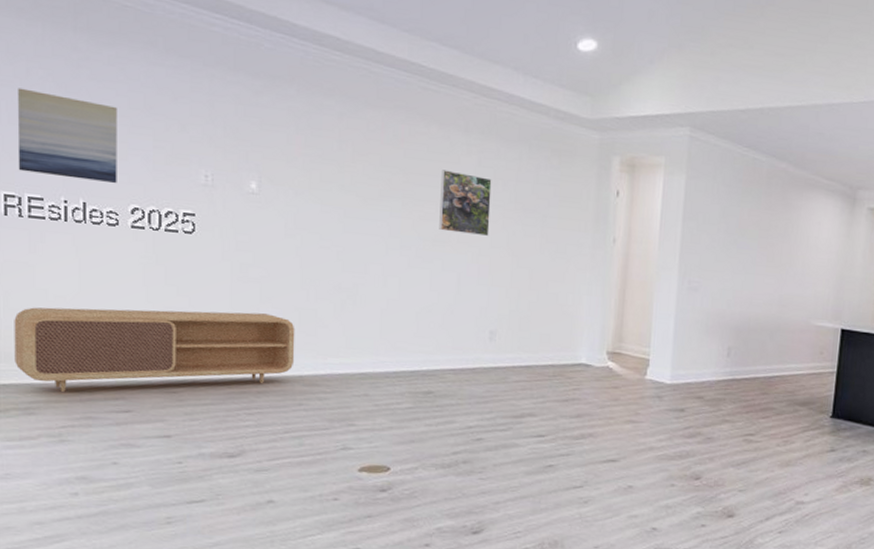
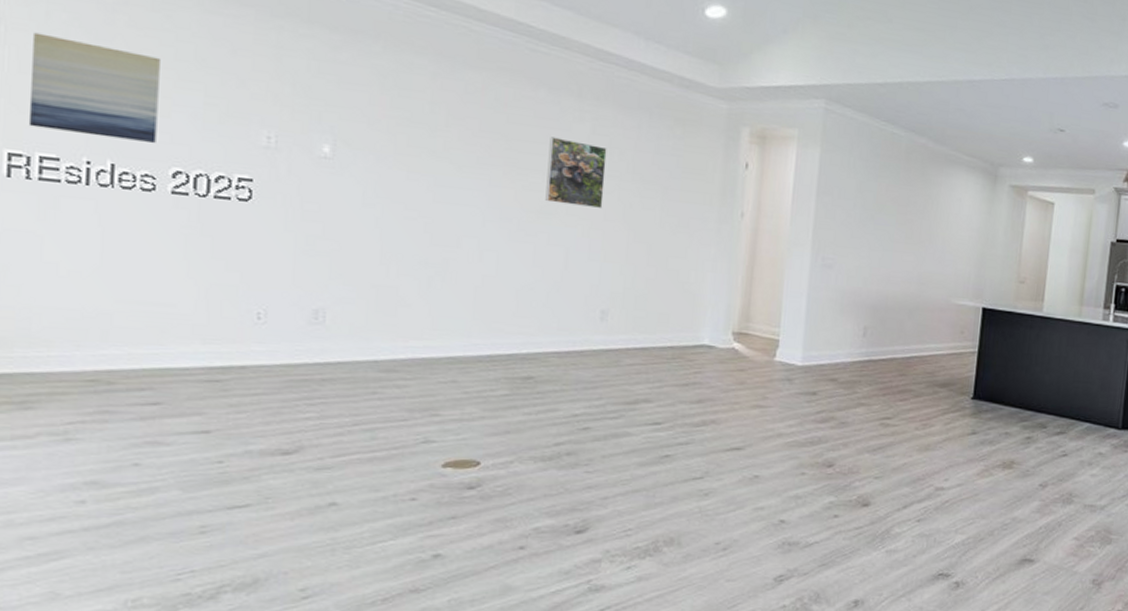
tv stand: present [14,307,295,392] -> none [10,283,371,382]

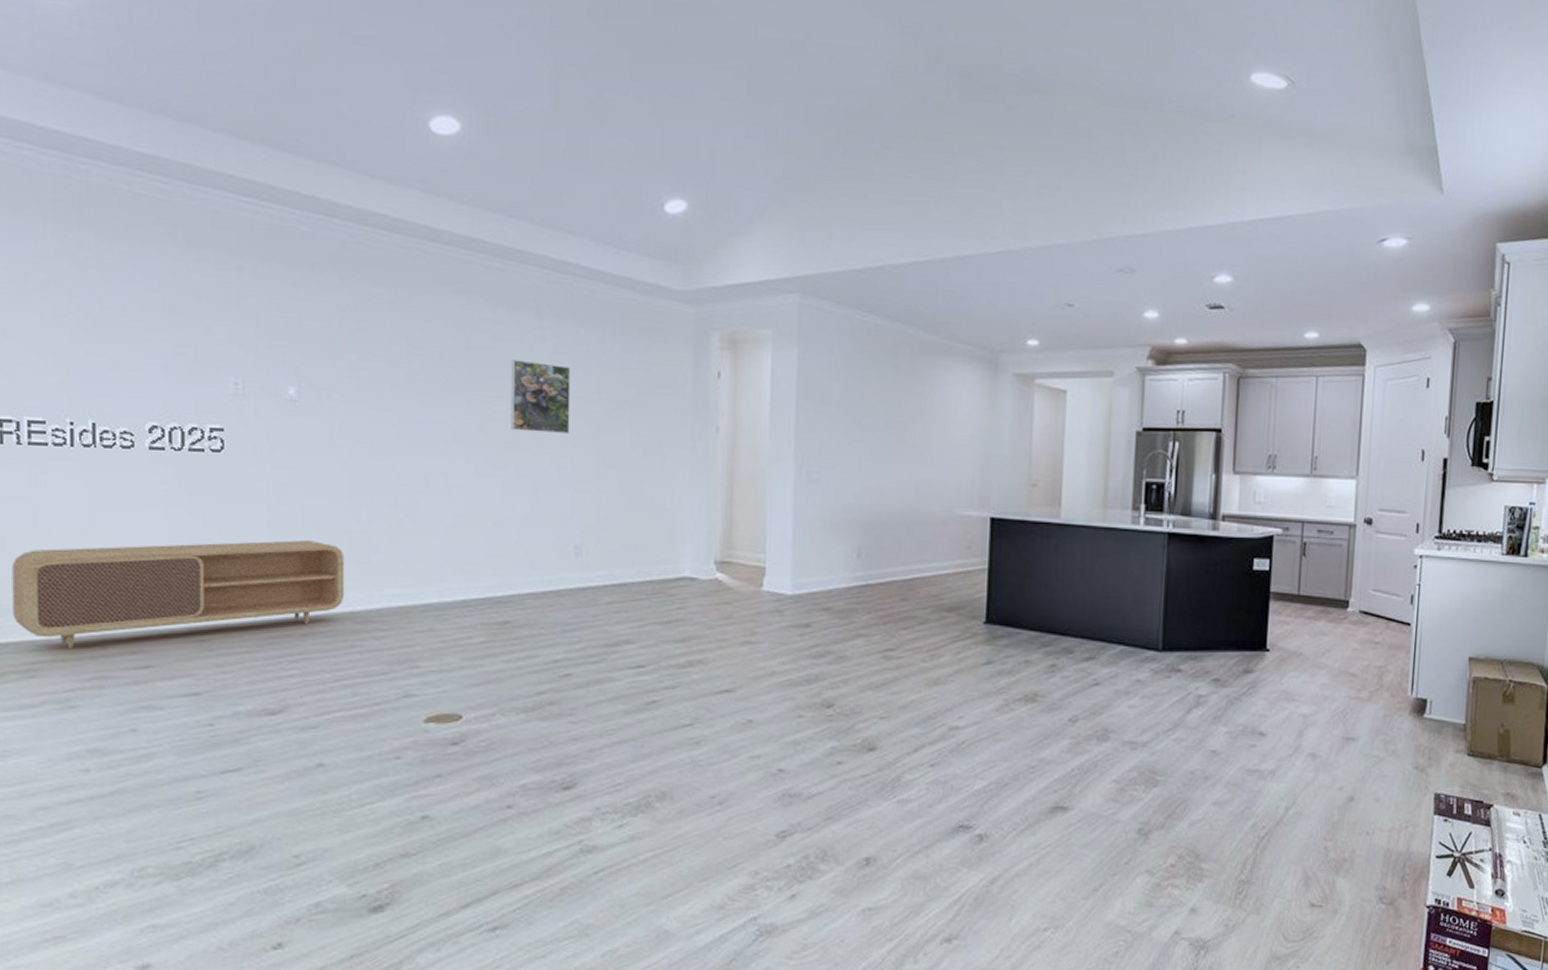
tv stand: none [10,283,371,382] -> present [12,540,345,648]
wall art: present [28,32,160,144] -> none [14,295,132,400]

